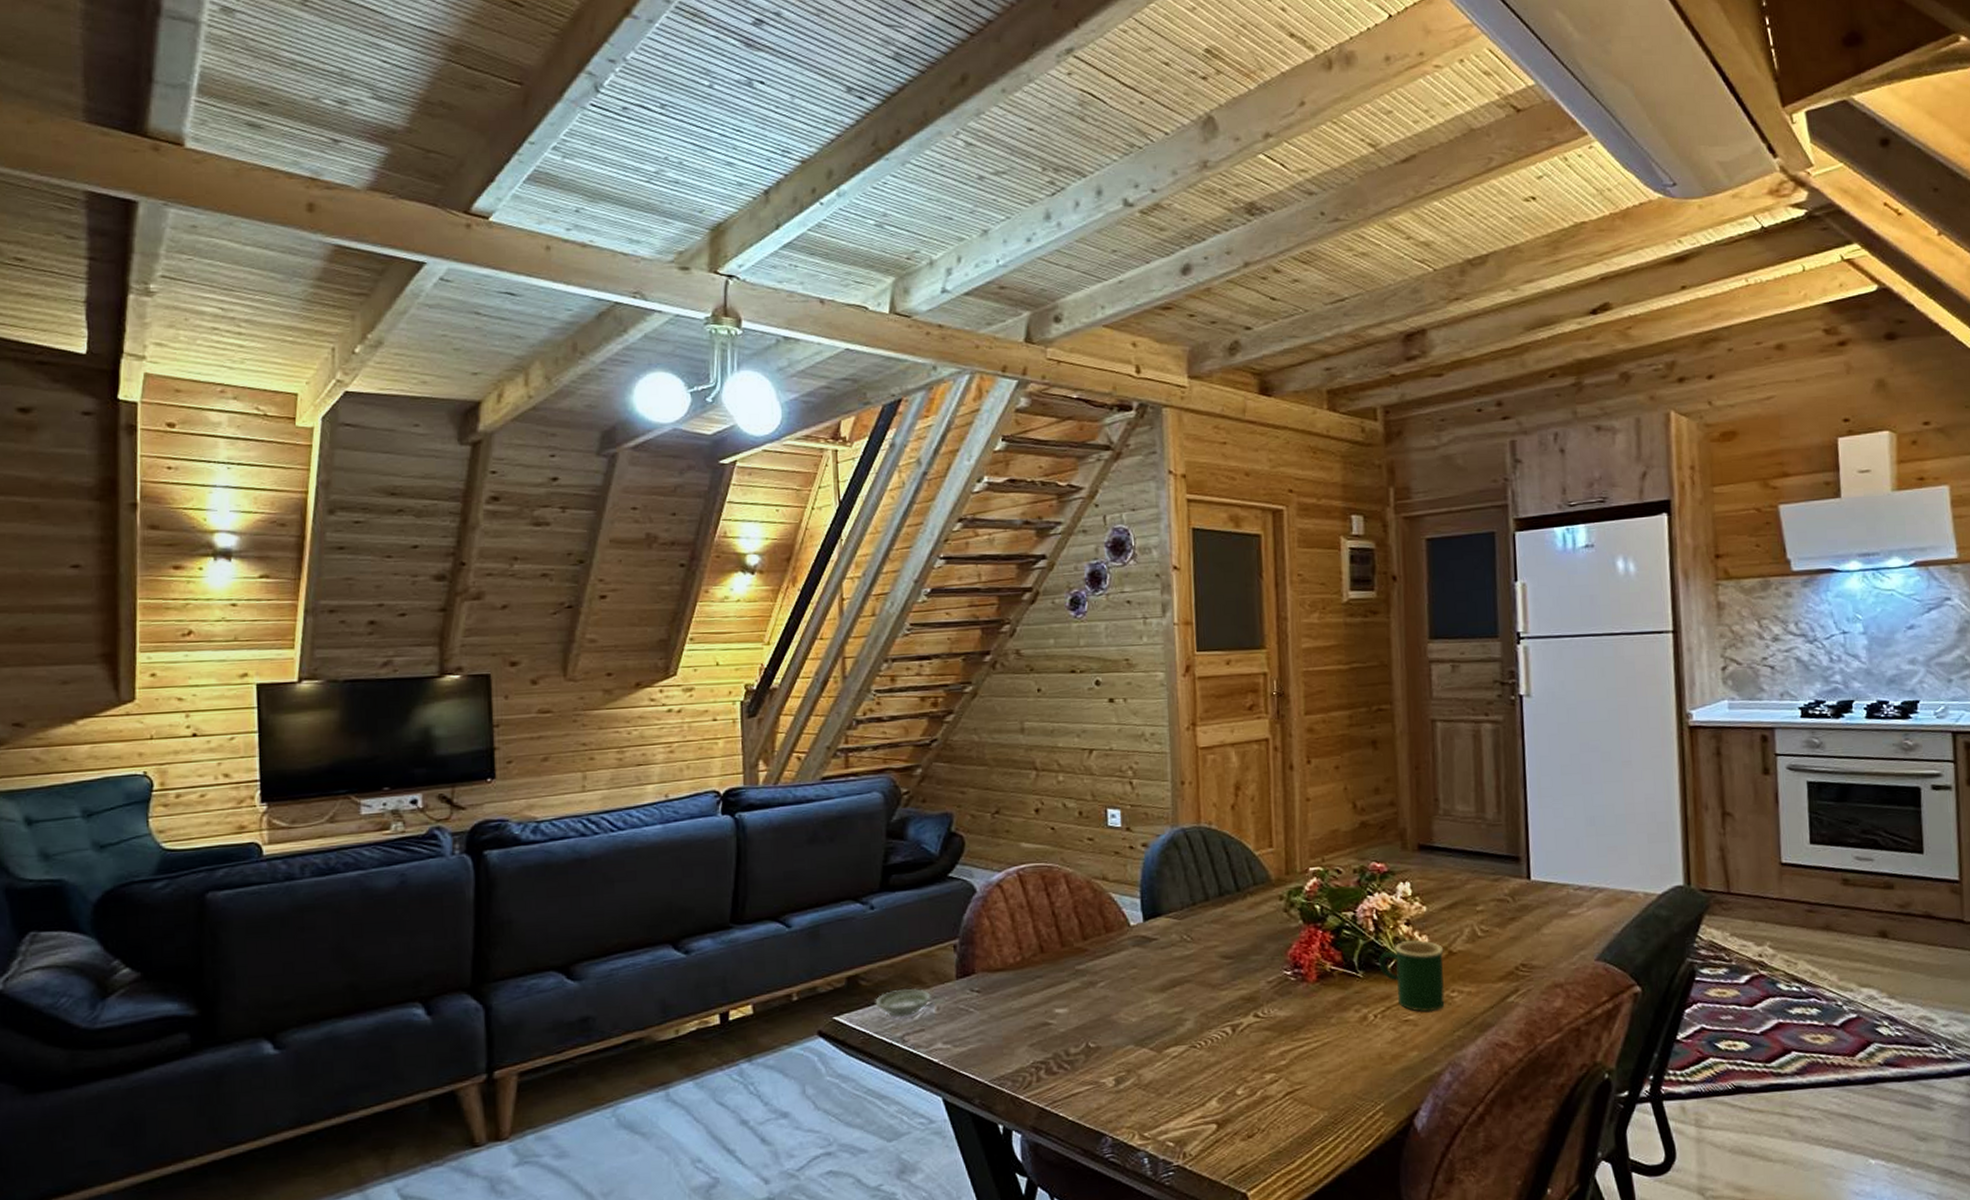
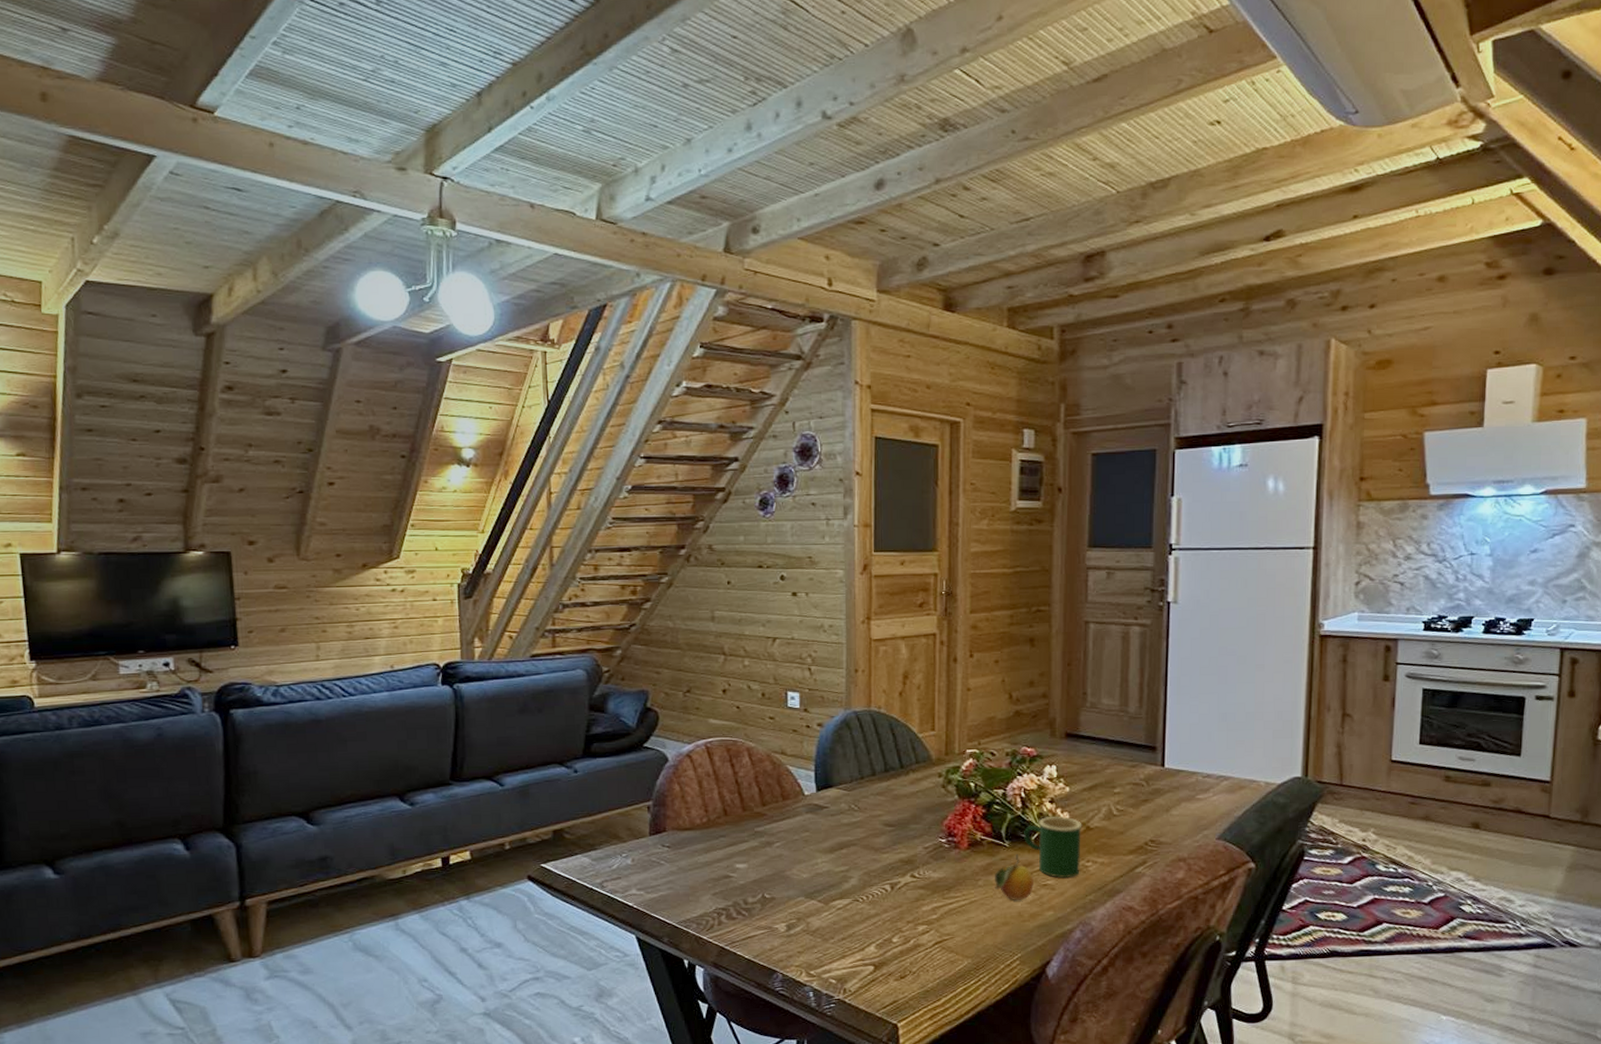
saucer: present [875,989,931,1017] -> none [577,843,627,866]
fruit: none [1348,986,1393,1041] -> present [994,854,1033,901]

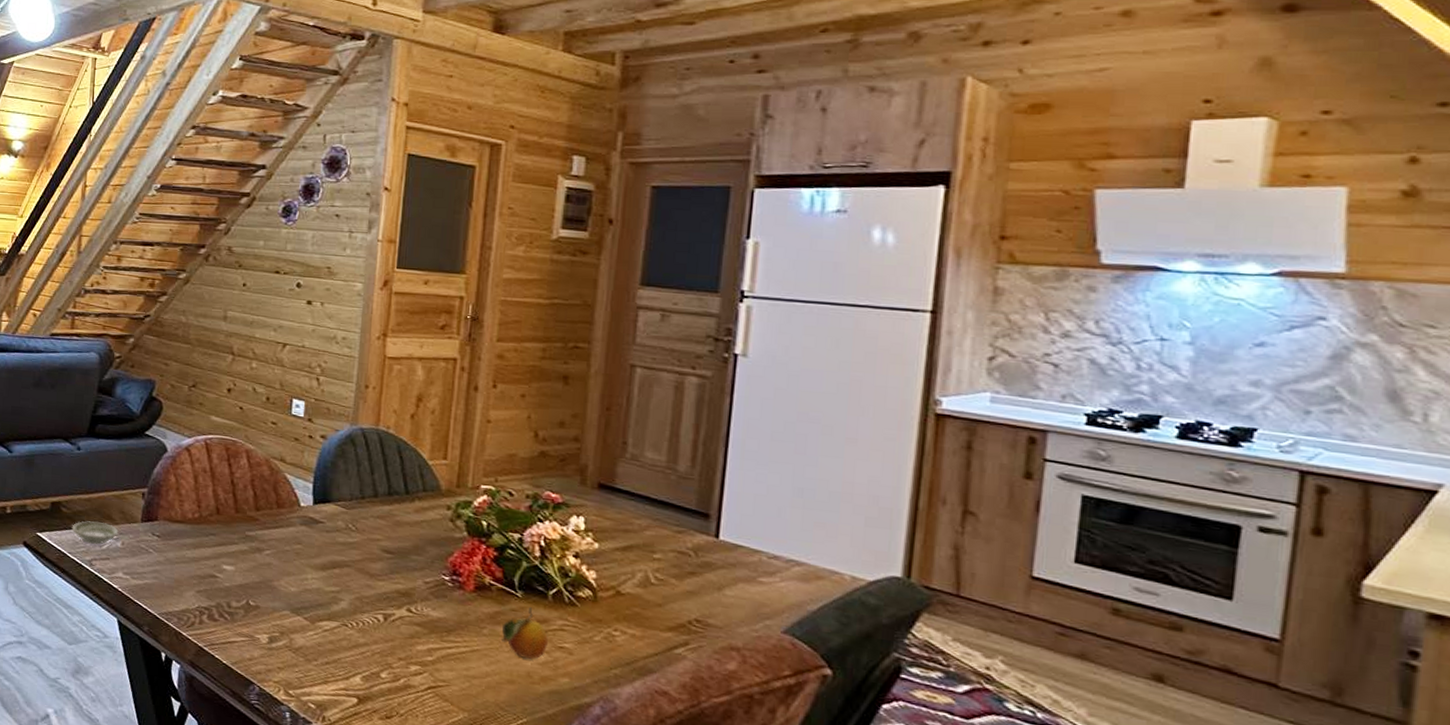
saucer: none [577,843,627,866] -> present [71,521,119,545]
mug: present [1023,816,1082,879] -> none [539,571,612,645]

